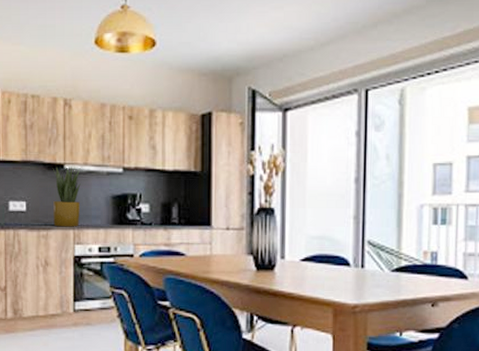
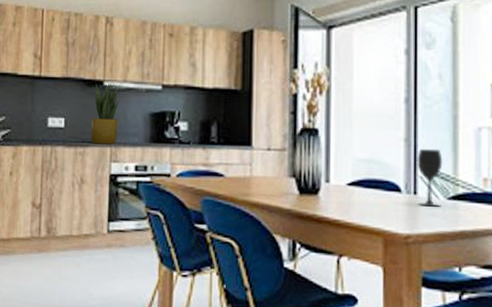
wine glass: none [365,225,388,279] -> present [417,148,443,207]

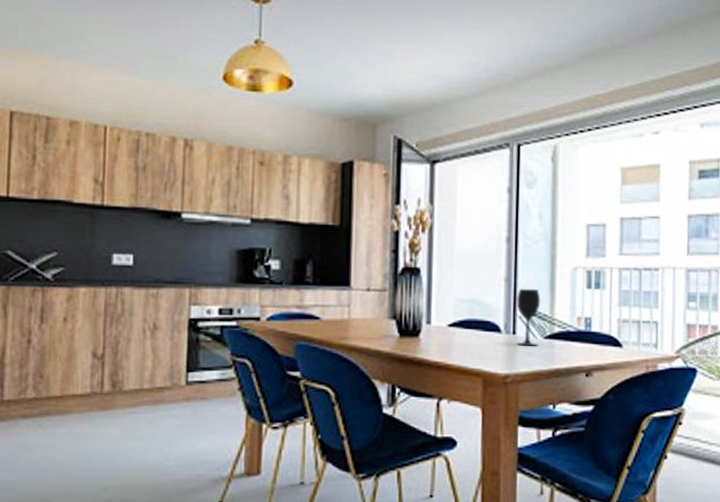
planter: present [90,82,120,145] -> none [165,215,201,285]

